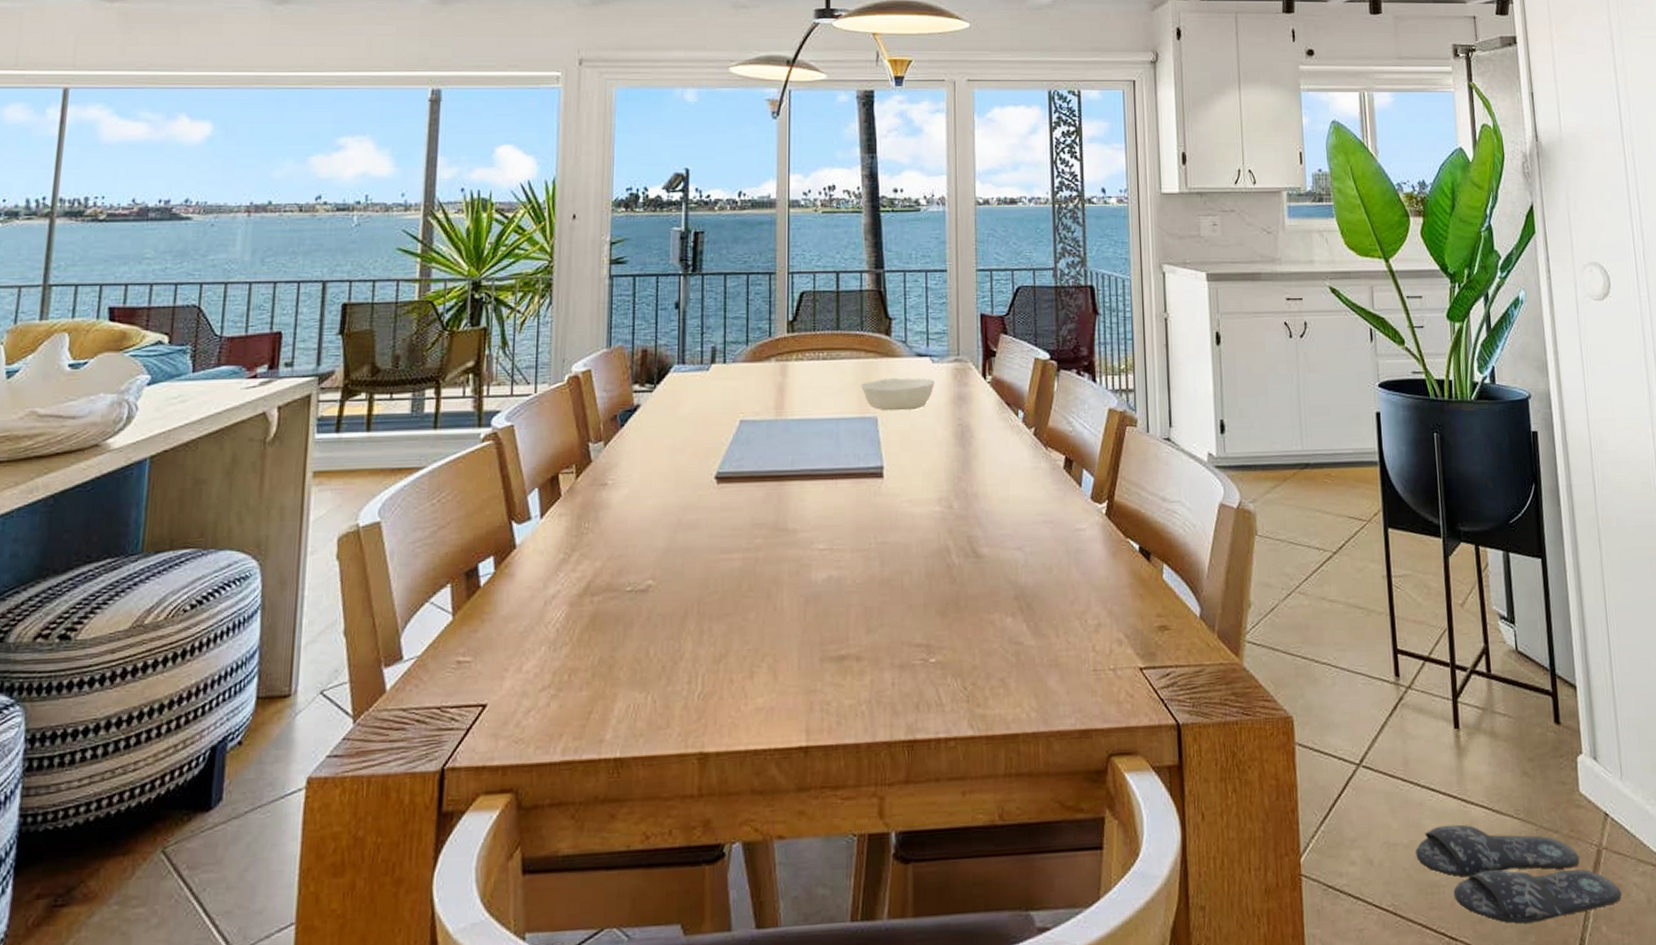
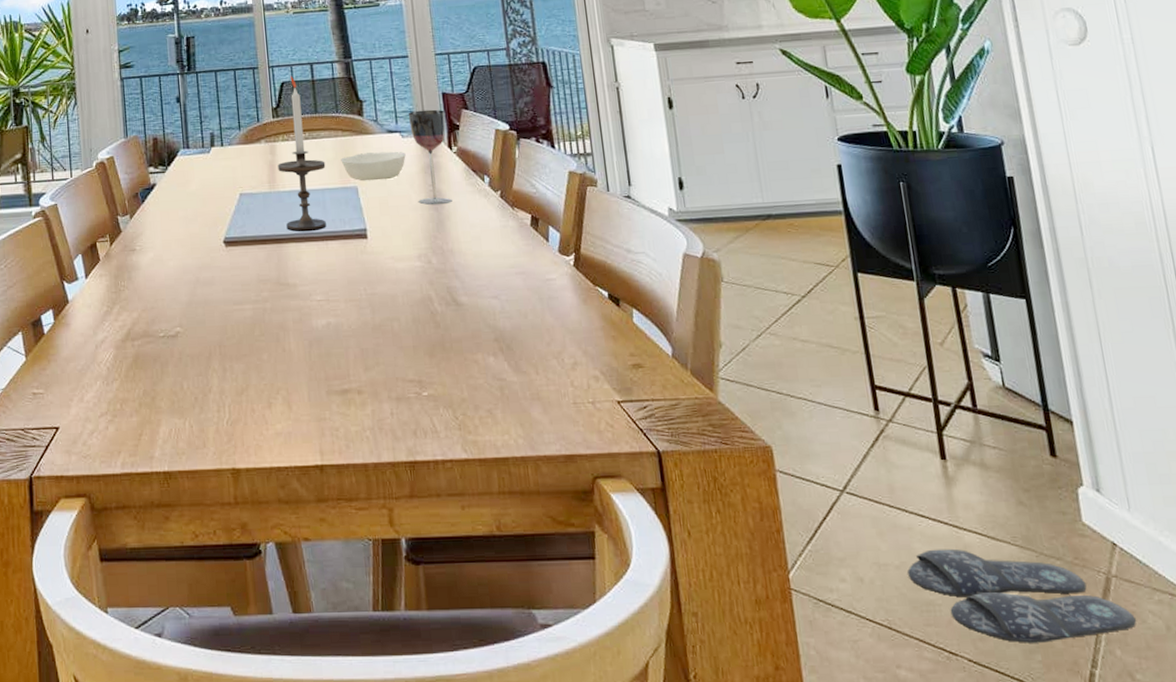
candlestick: none [788,284,843,469] -> present [278,75,326,233]
wineglass: none [942,332,982,442] -> present [409,109,452,206]

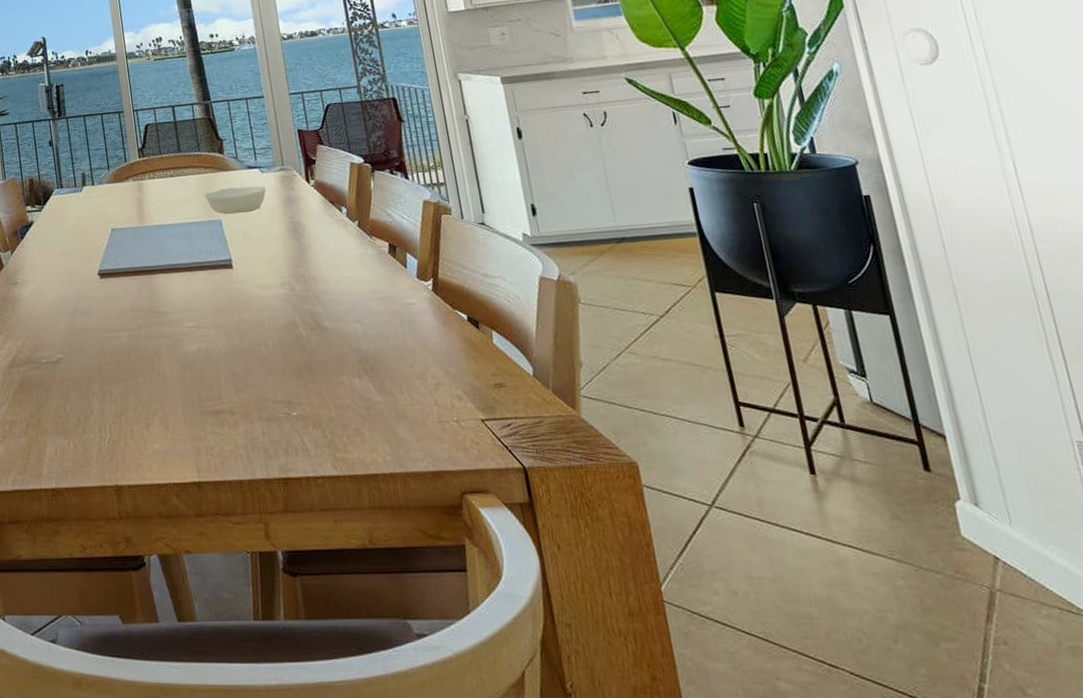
candlestick: present [278,75,326,233] -> none [145,117,194,264]
wineglass: present [409,109,452,206] -> none [267,145,312,236]
slippers: present [907,548,1136,643] -> none [782,562,1025,657]

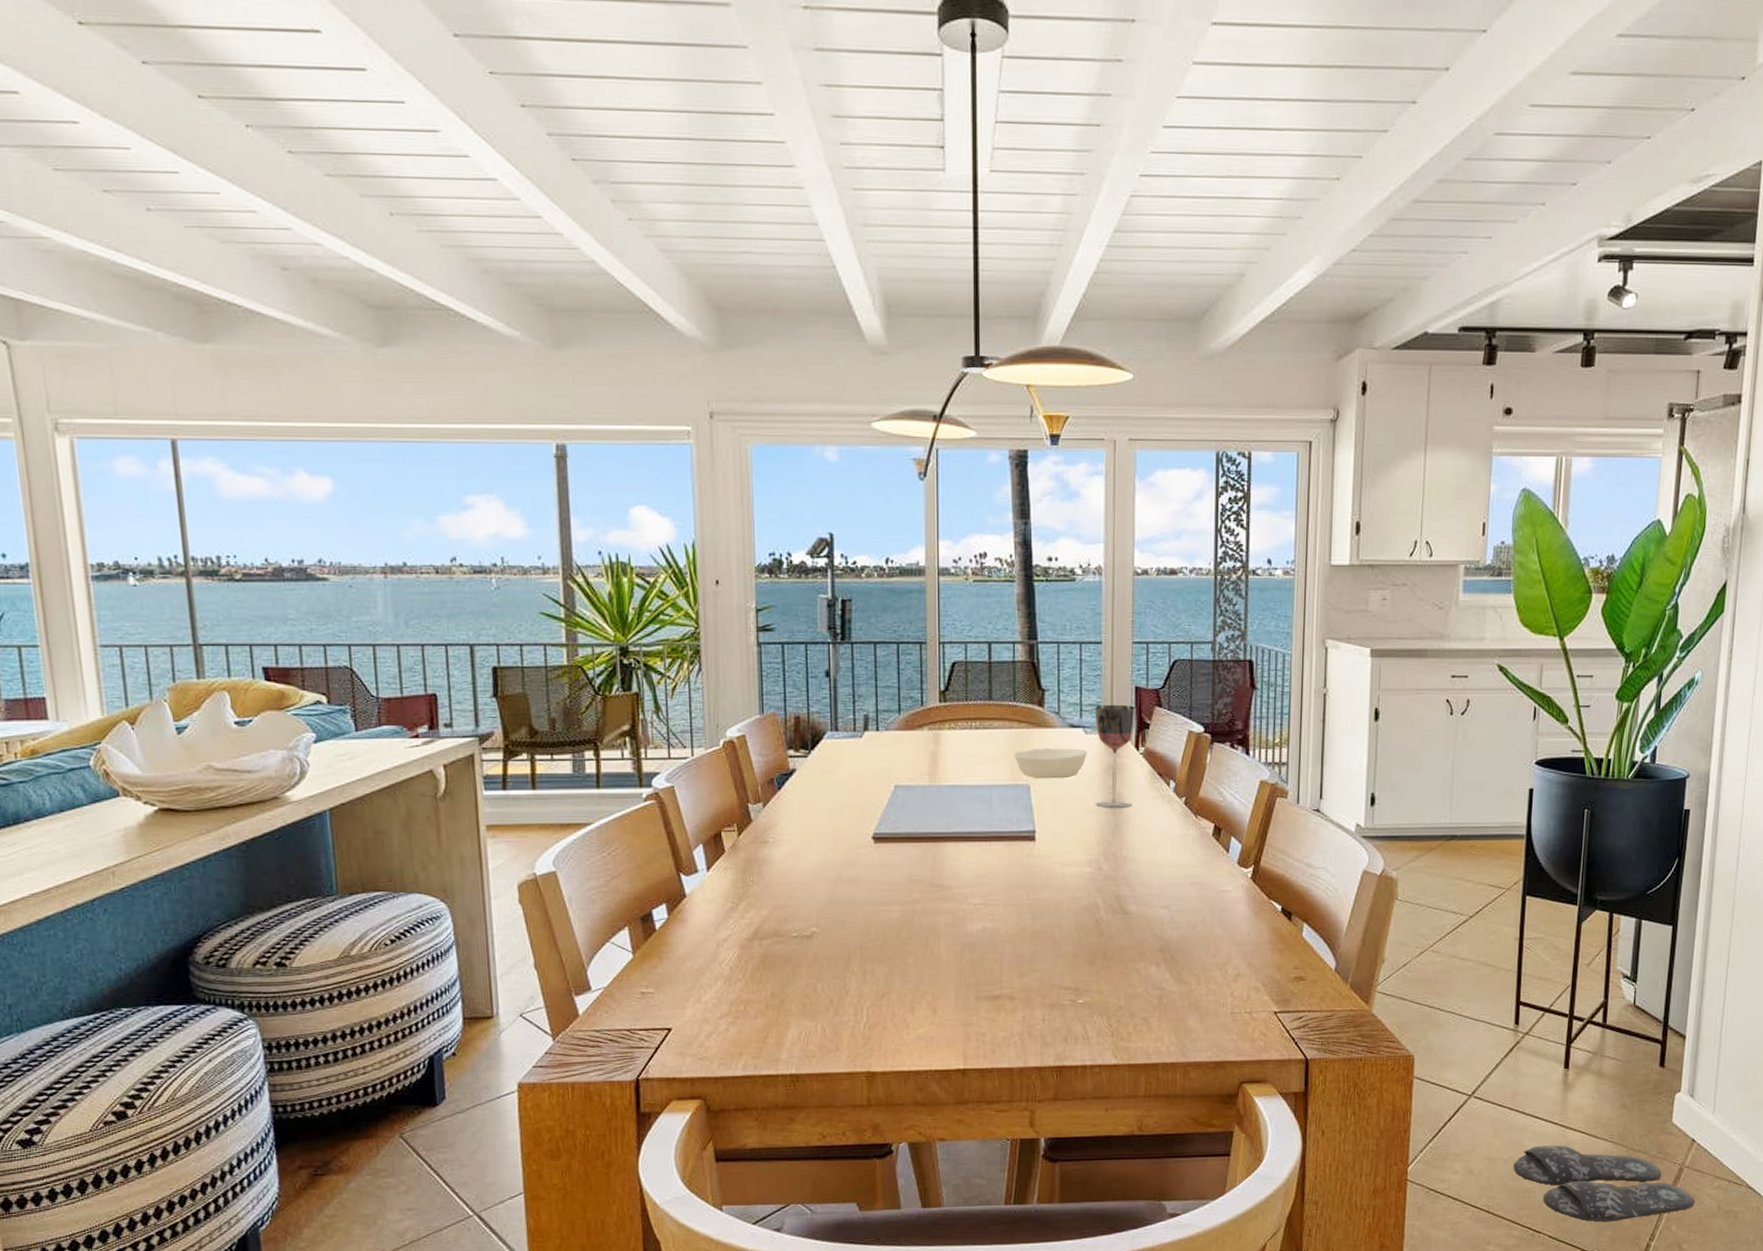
wineglass: none [267,145,312,236] -> present [1095,704,1136,809]
slippers: none [782,562,1025,657] -> present [1513,1145,1695,1222]

